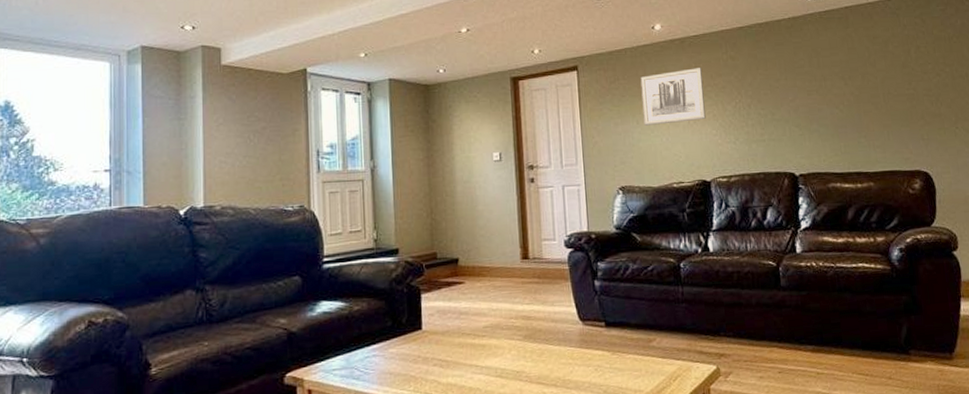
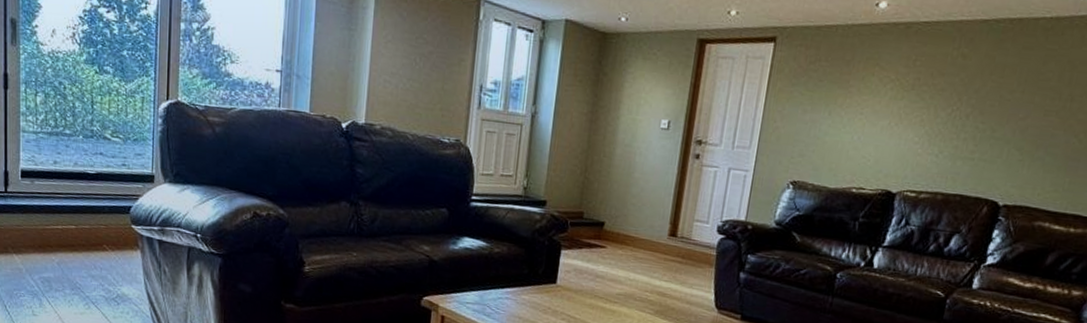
wall art: present [640,68,706,126] -> none [836,60,922,123]

